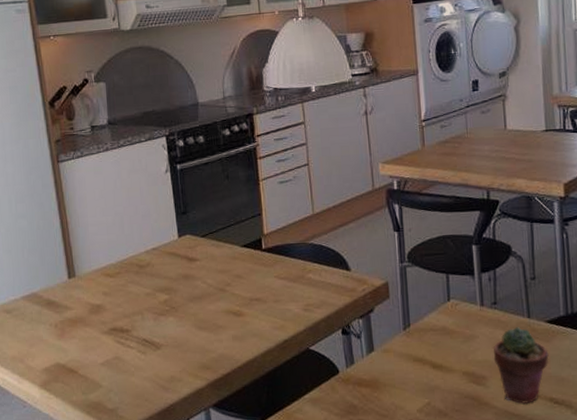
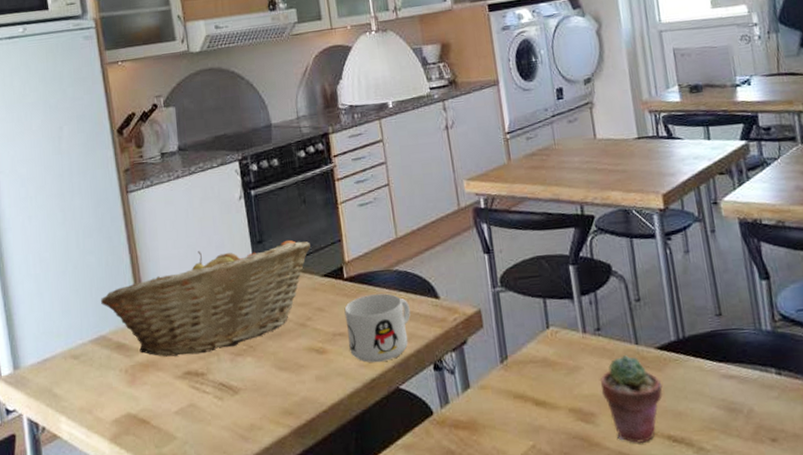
fruit basket: none [32,213,232,314] -> present [101,240,311,357]
mug: none [261,264,323,325] -> present [344,293,411,363]

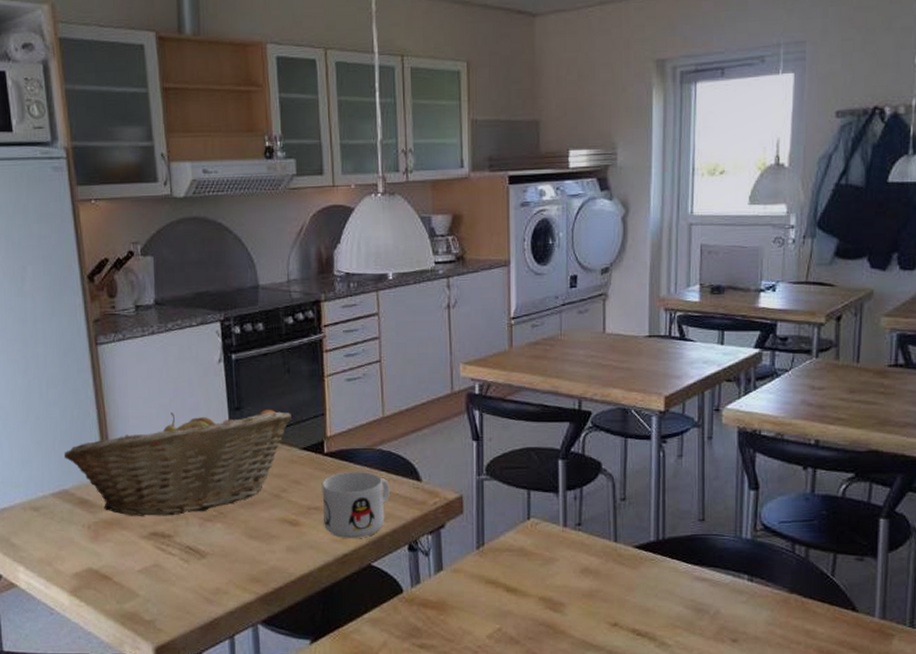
potted succulent: present [599,355,663,444] -> none [573,551,635,635]

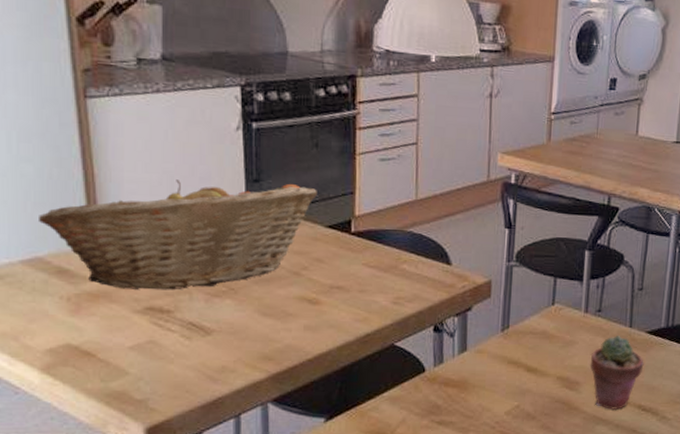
mug: present [322,472,390,538] -> none [346,252,419,318]
potted succulent: none [573,551,635,635] -> present [589,336,644,411]

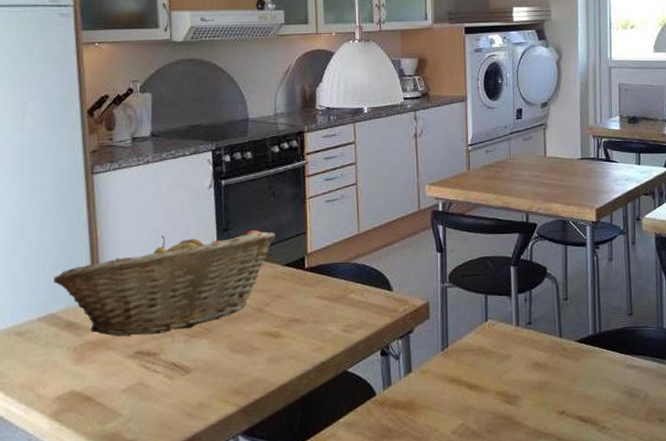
potted succulent: present [589,336,644,411] -> none [526,346,578,423]

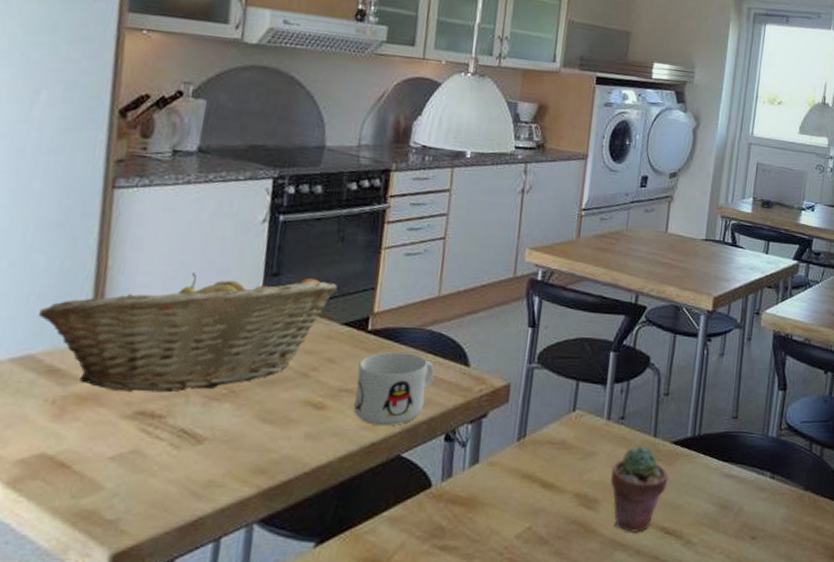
mug: none [302,284,364,347] -> present [354,352,435,425]
potted succulent: none [526,346,578,423] -> present [610,446,669,534]

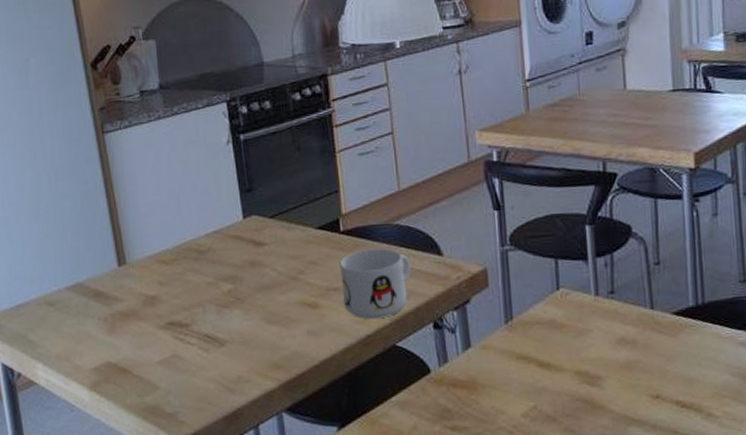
fruit basket: present [39,273,337,393] -> none [77,190,305,307]
potted succulent: present [610,446,669,534] -> none [609,320,676,409]

